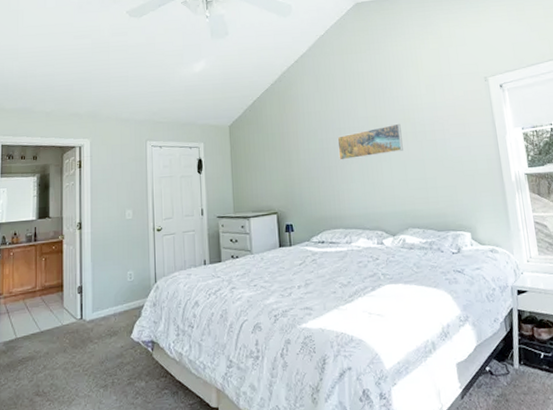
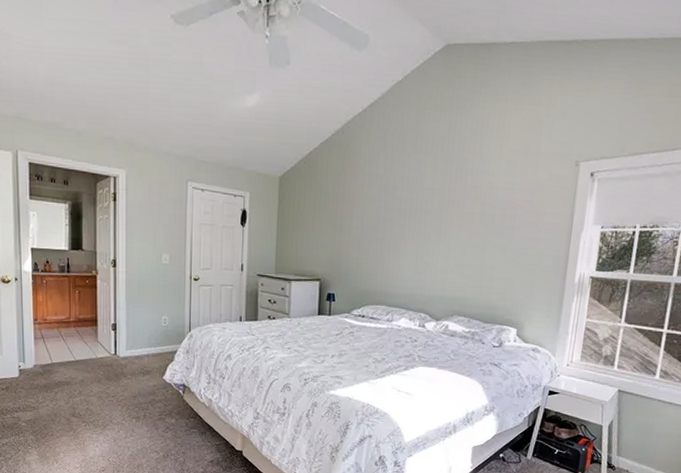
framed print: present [337,123,403,160] -> none [394,201,469,234]

